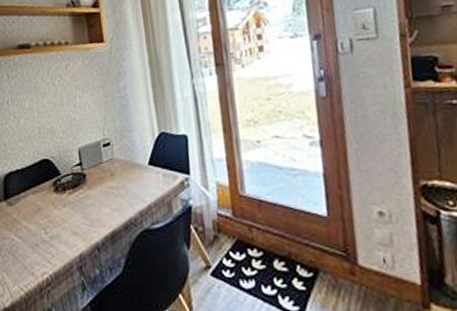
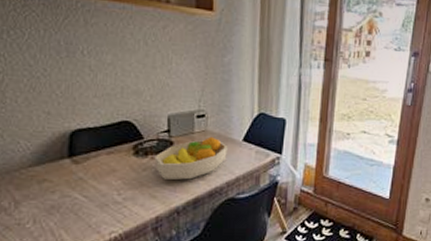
fruit bowl: none [71,164,136,214] -> present [154,136,228,180]

